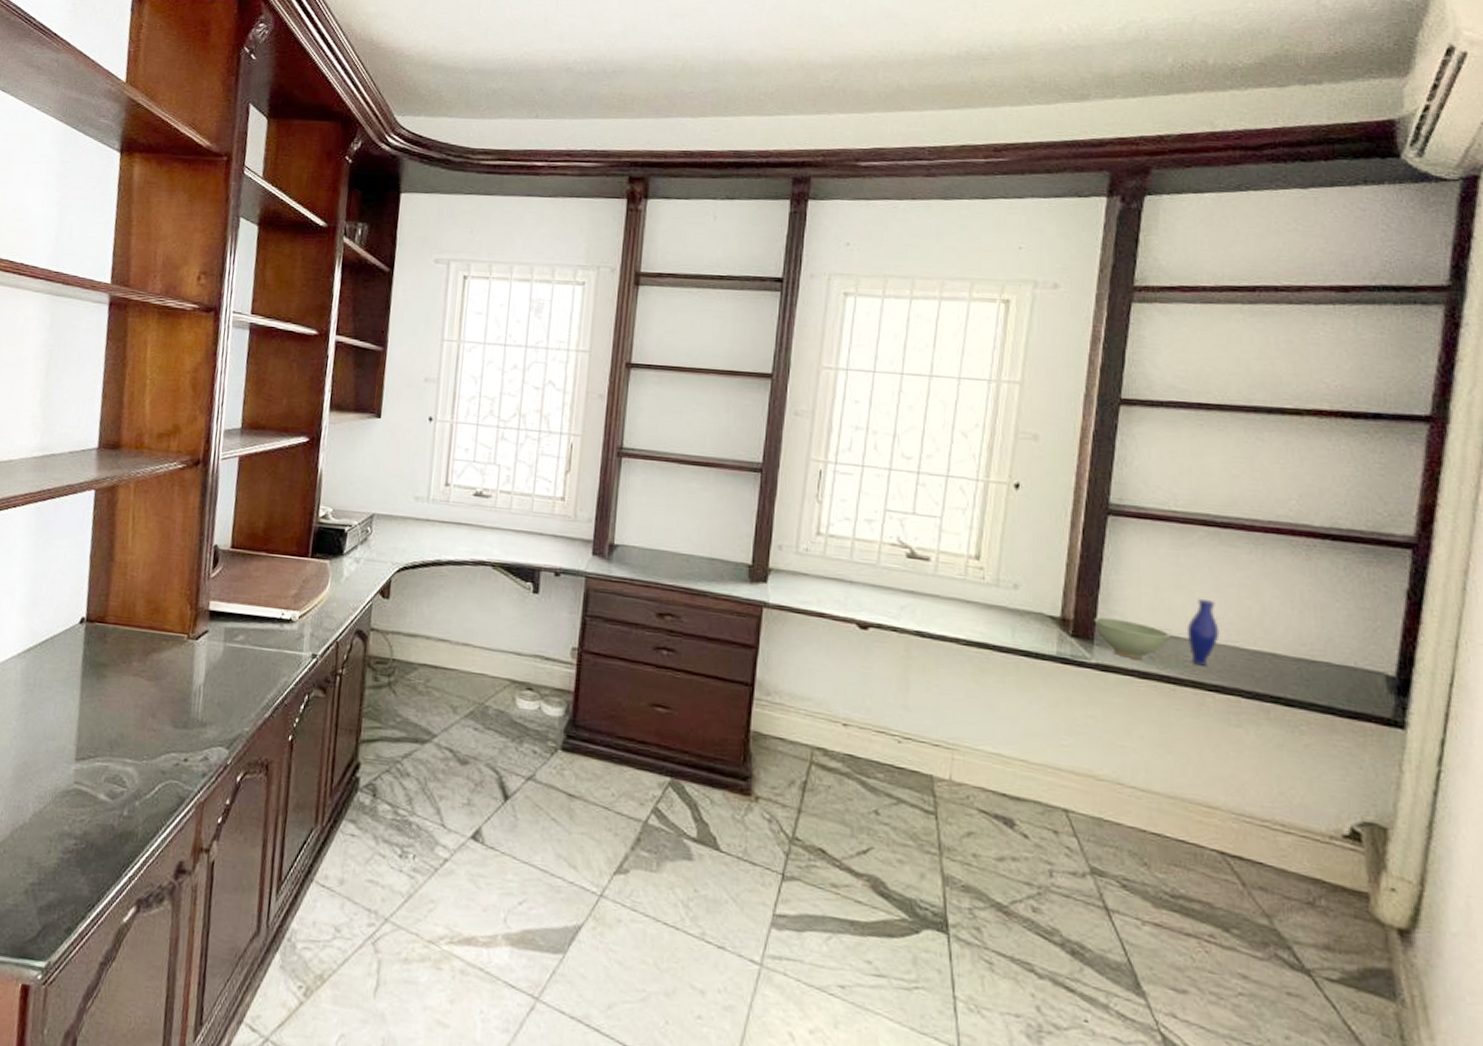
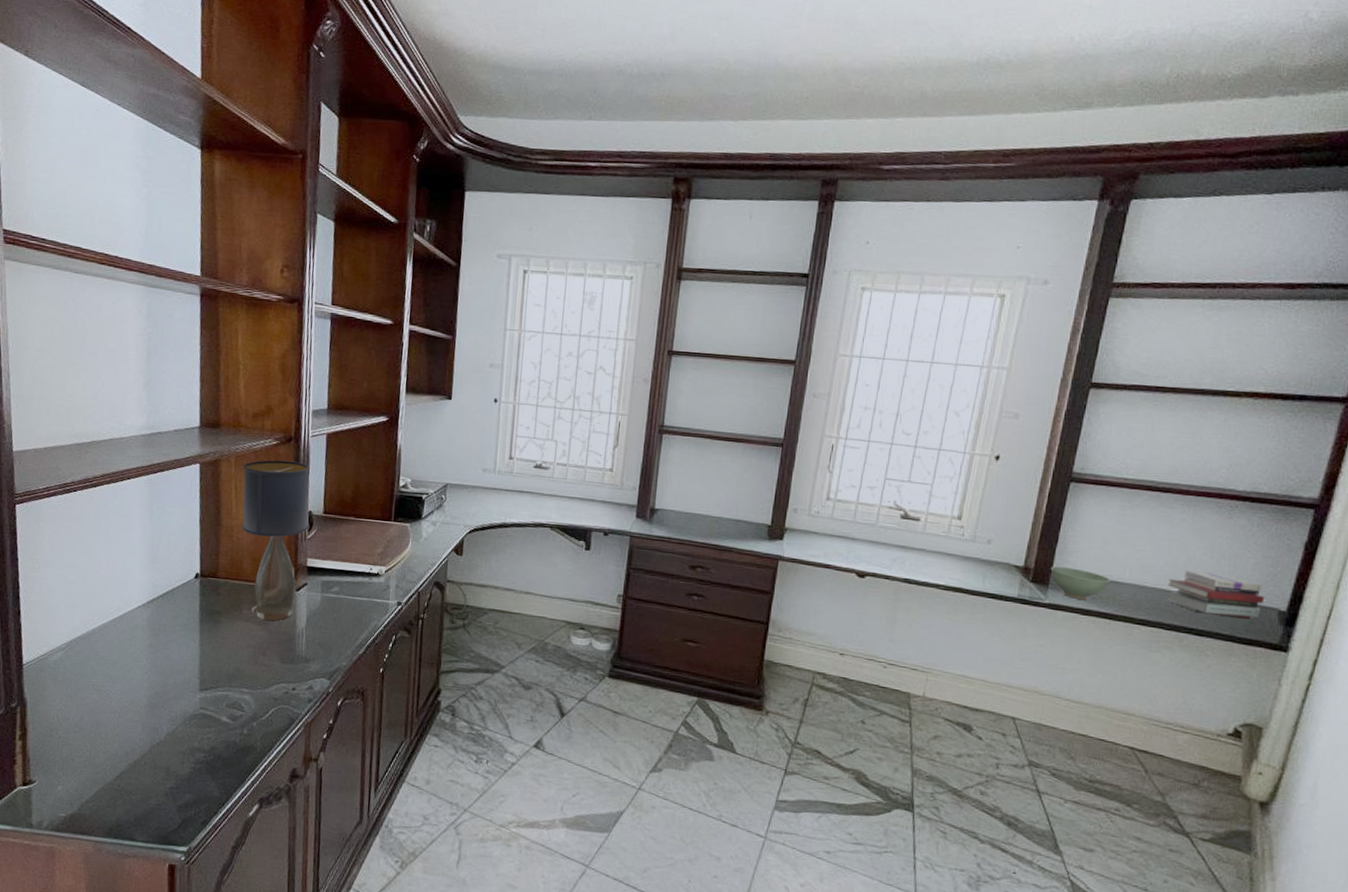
table lamp: none [137,485,219,676] -> present [242,460,311,621]
vase: present [1186,598,1220,666] -> none [1124,550,1151,605]
books: none [1241,624,1366,686] -> present [1167,570,1265,620]

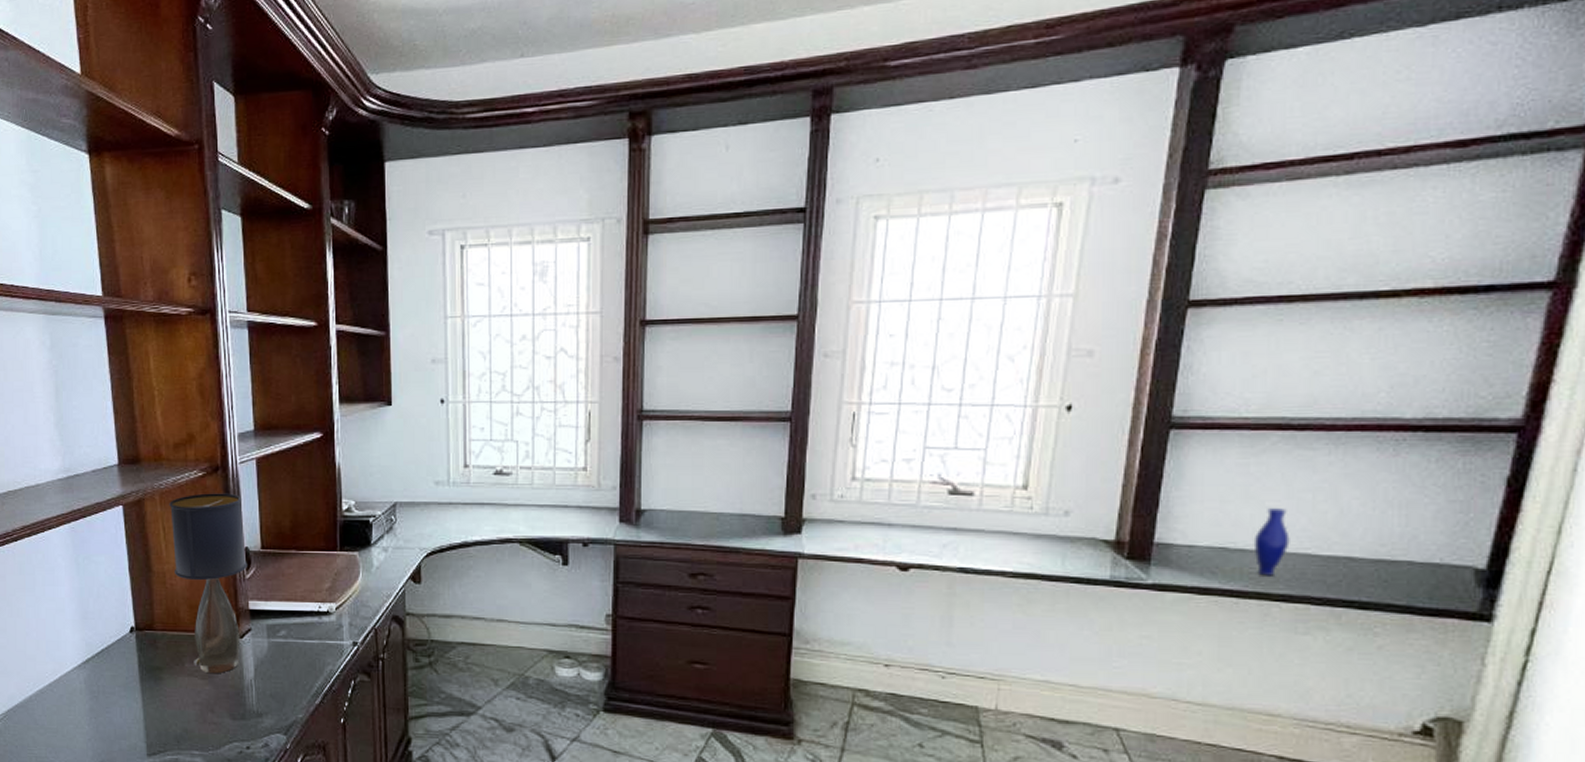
bowl: present [1050,566,1112,600] -> none [1151,537,1236,575]
vase: none [1124,550,1151,605] -> present [1253,507,1290,576]
books: present [1167,570,1265,620] -> none [1313,527,1454,583]

